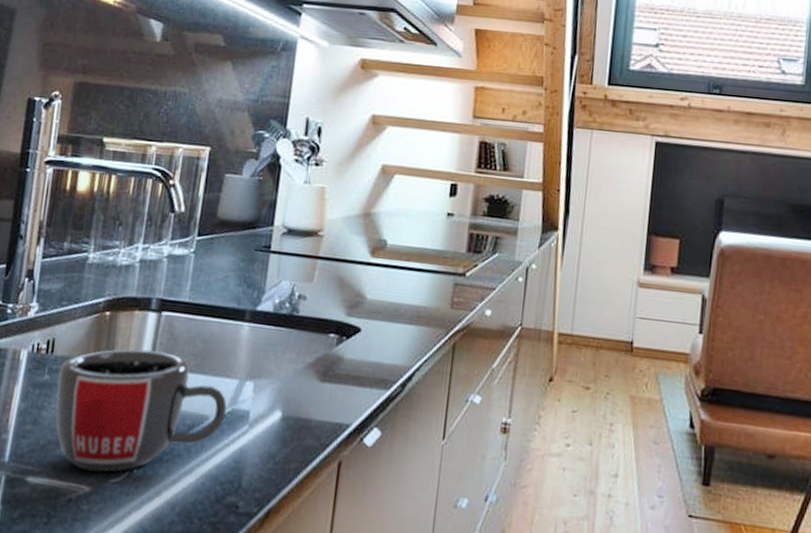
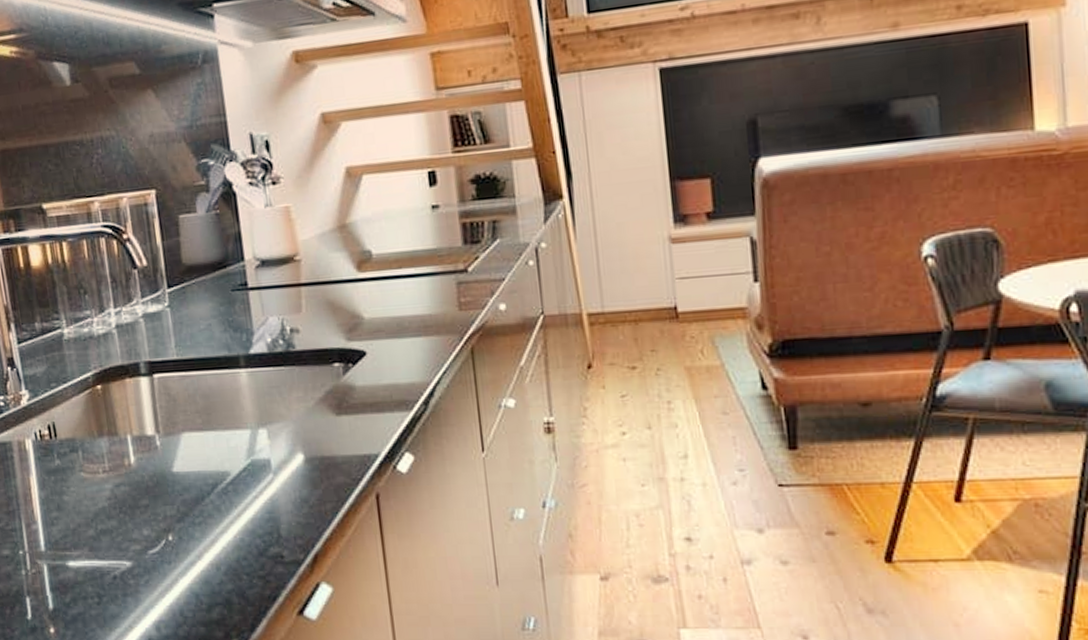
mug: present [56,348,227,472] -> none [68,414,247,546]

